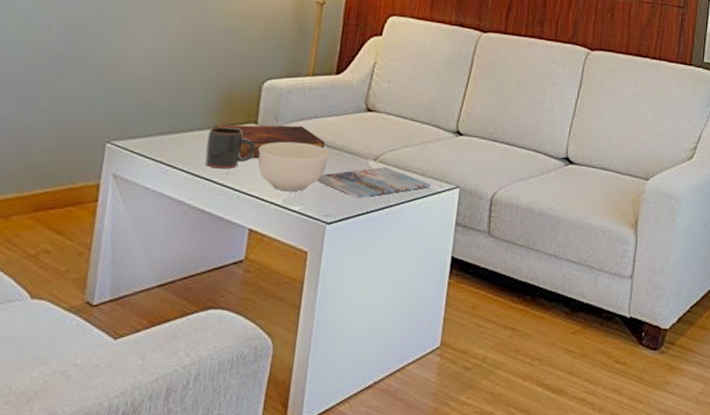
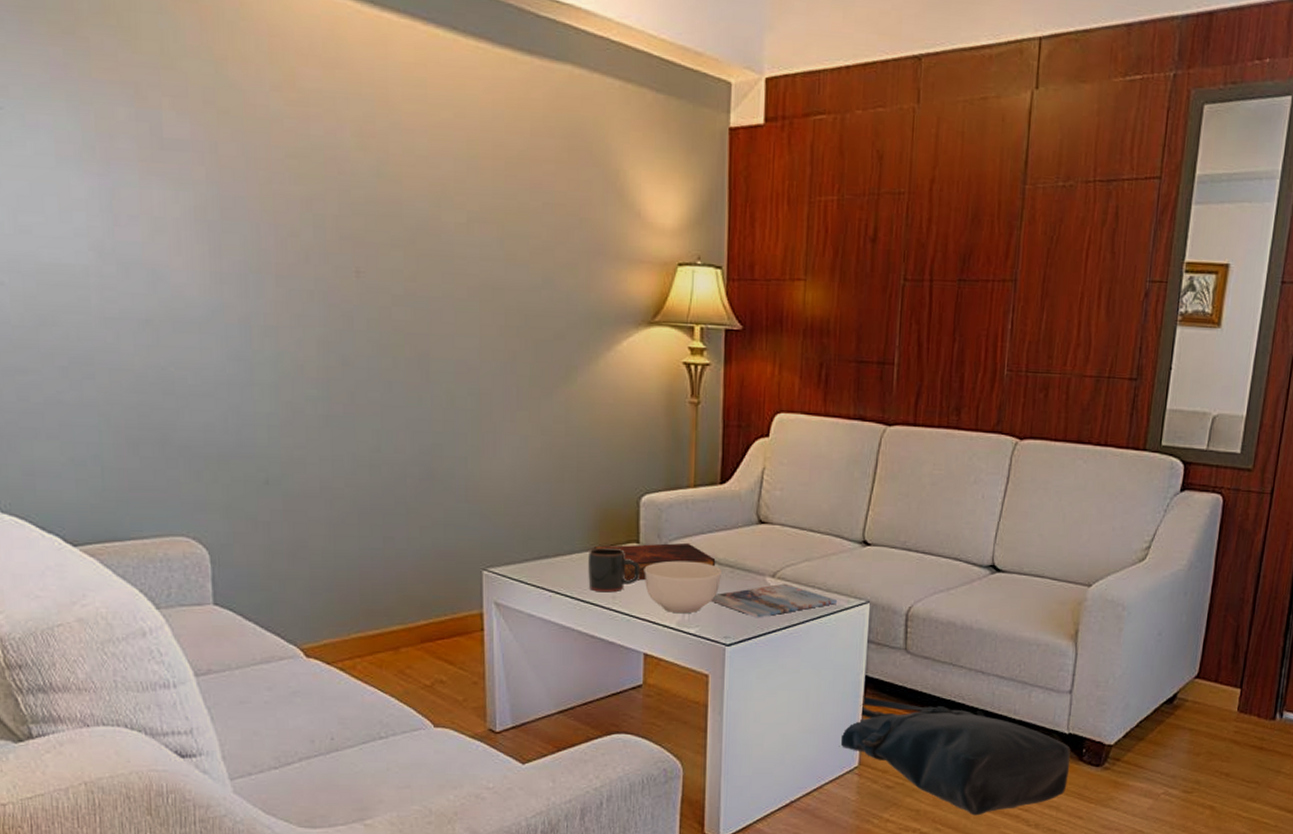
tote bag: none [423,276,631,399] -> present [839,696,1070,816]

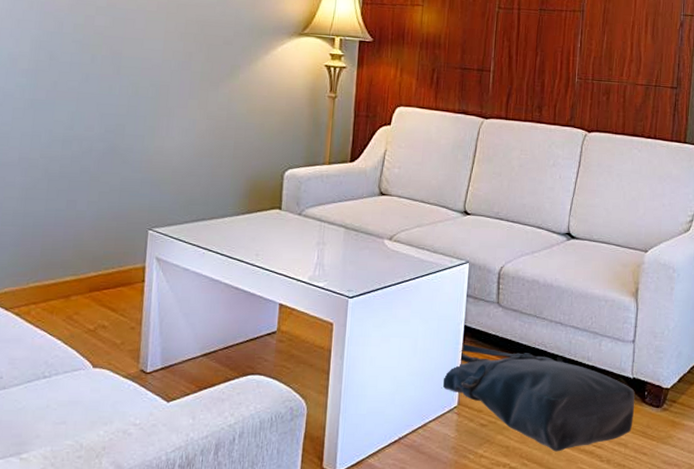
mug: present [587,547,639,593] -> none [236,212,280,251]
book: present [593,542,716,581] -> none [243,210,344,241]
bowl: present [644,560,721,614] -> none [283,224,348,270]
magazine: present [712,583,838,618] -> none [339,245,443,275]

